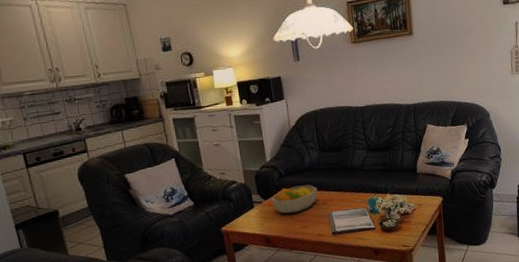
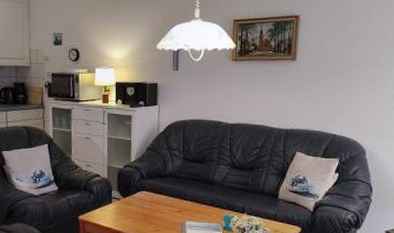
fruit bowl: present [271,184,318,214] -> none [129,189,175,216]

